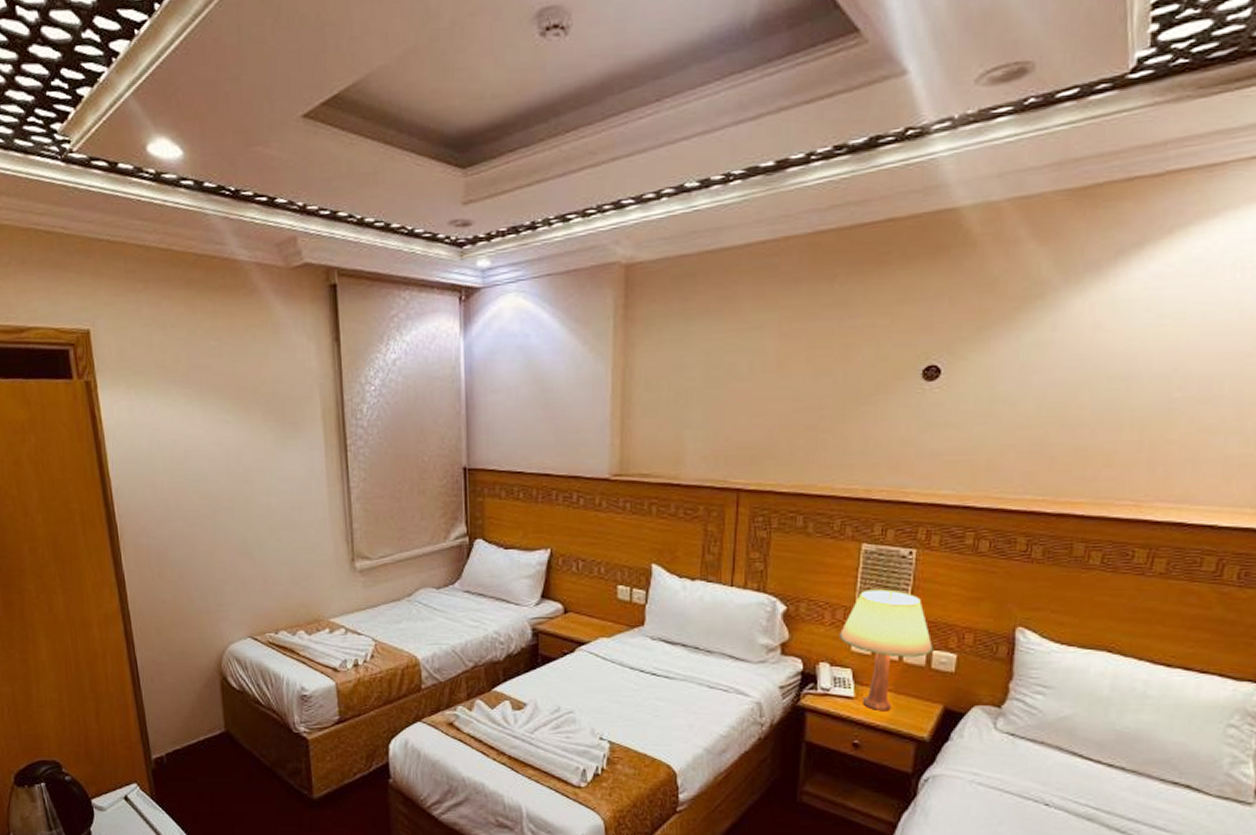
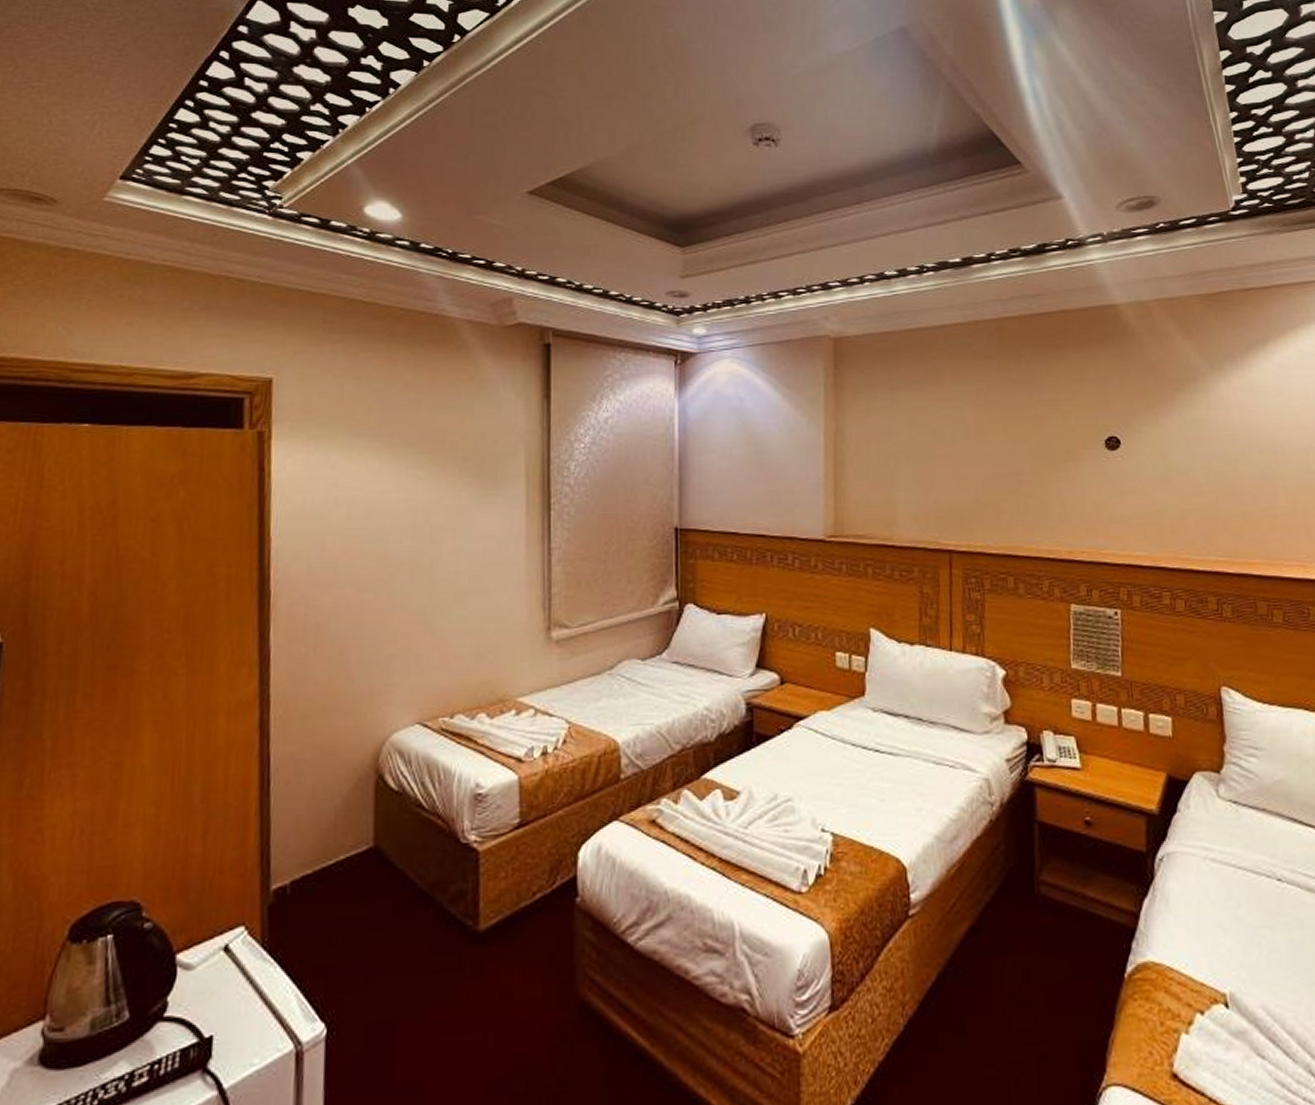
table lamp: present [838,589,933,712] -> none [1058,650,1149,783]

